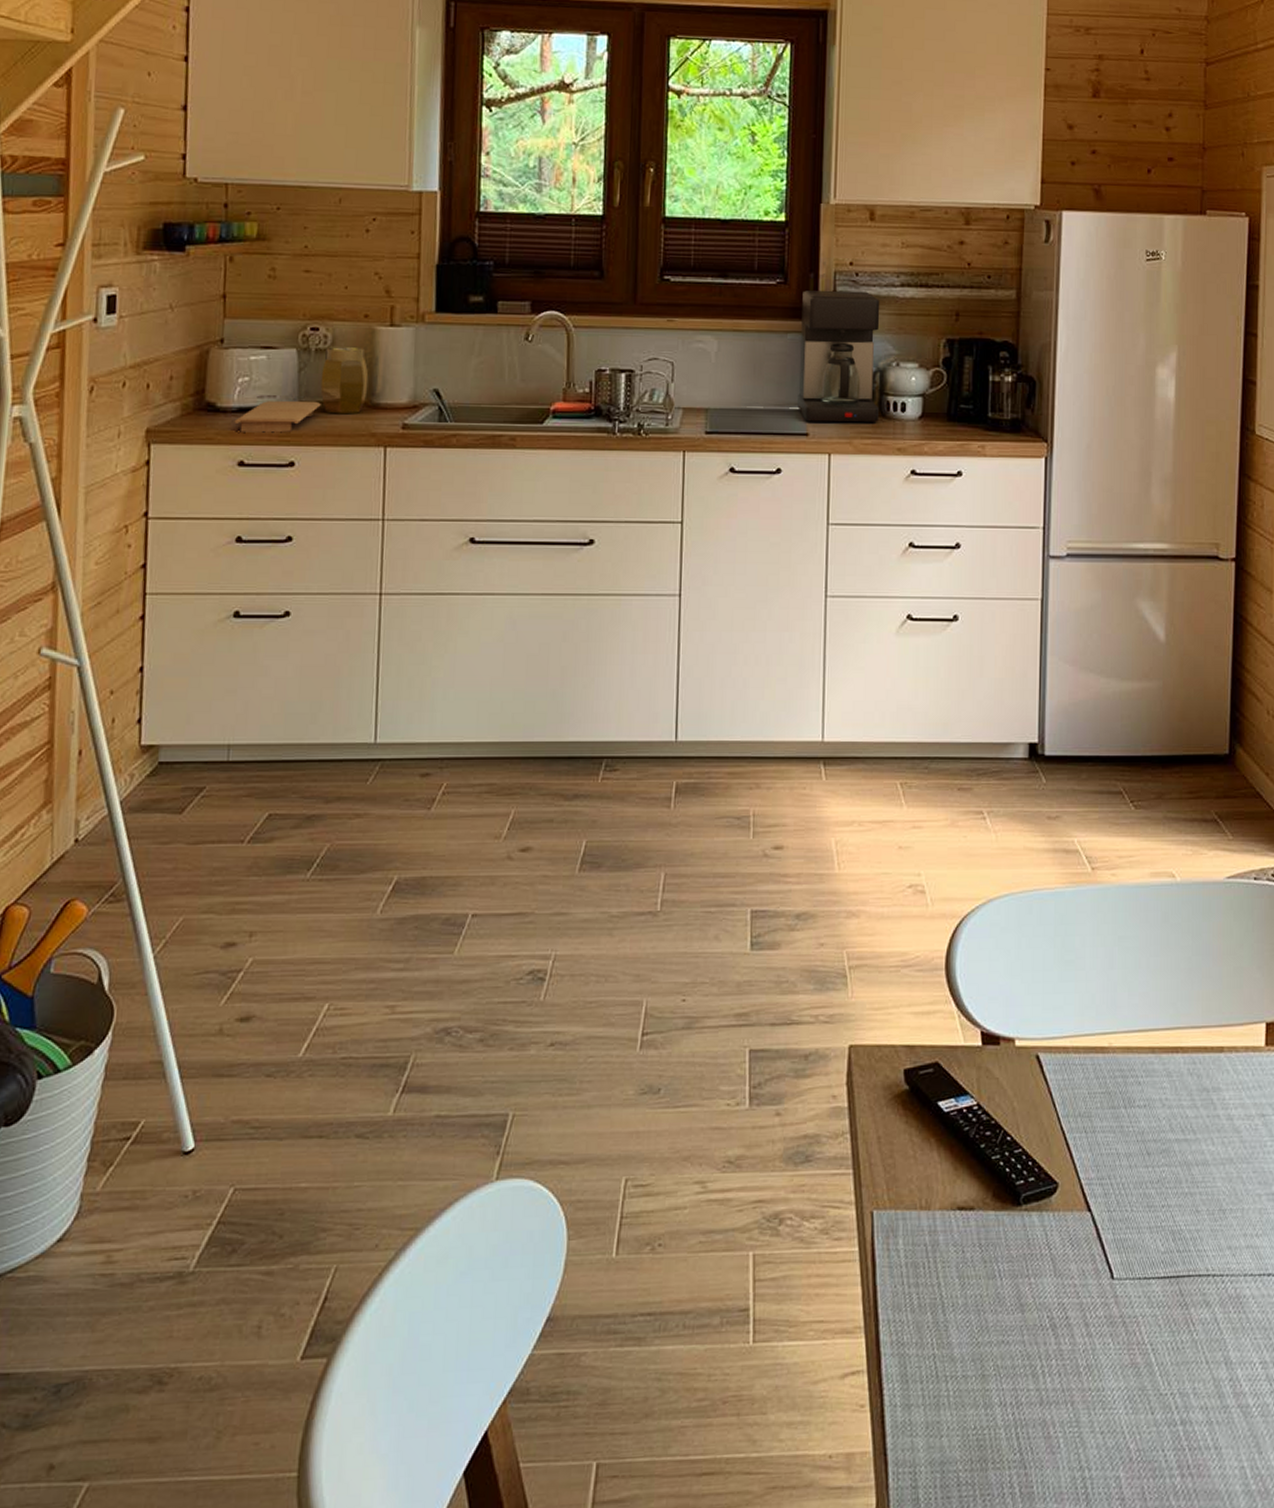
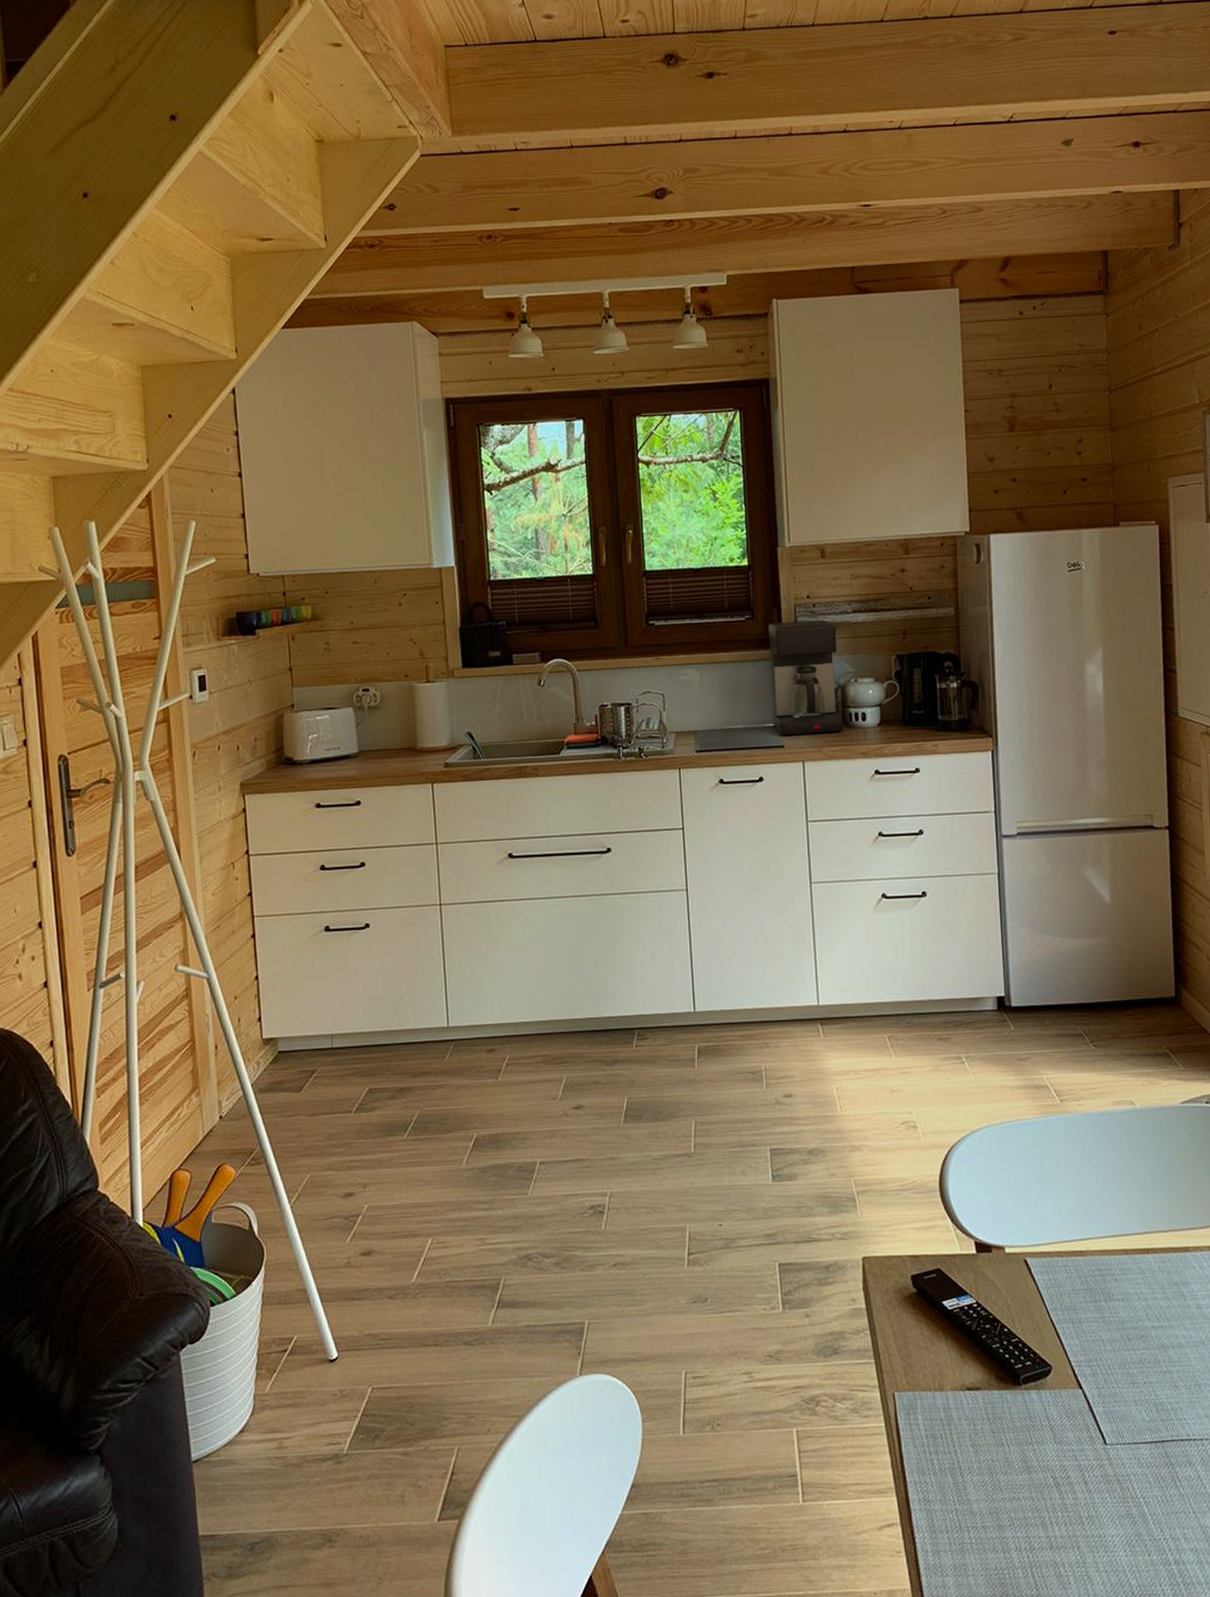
cutting board: present [234,400,321,433] -> none [309,749,377,780]
jar: present [320,345,369,415] -> none [375,701,414,759]

